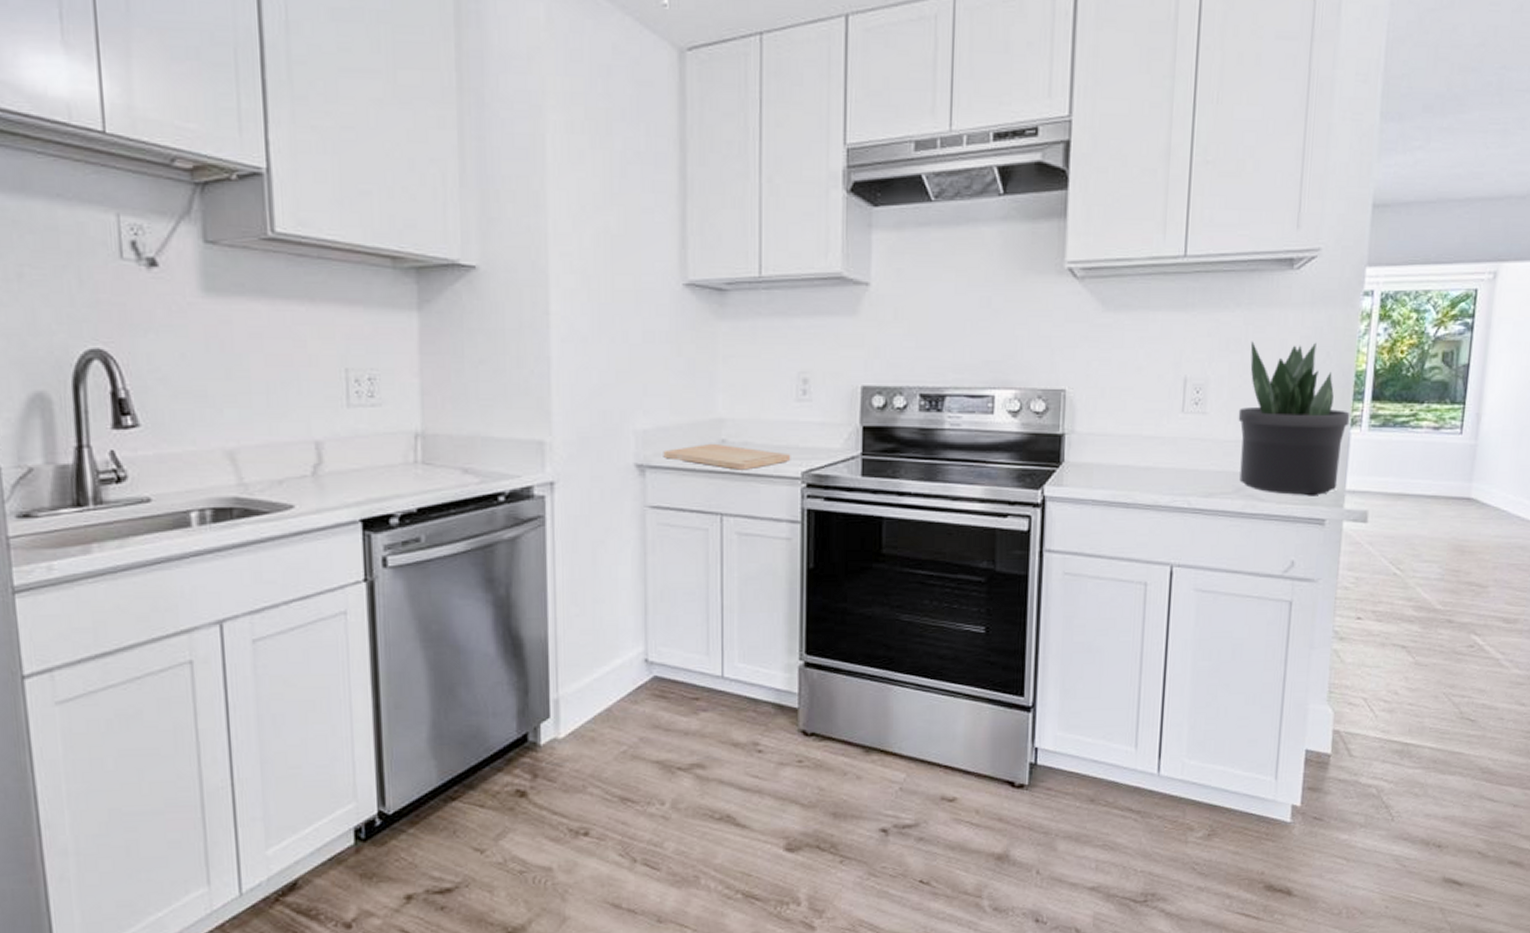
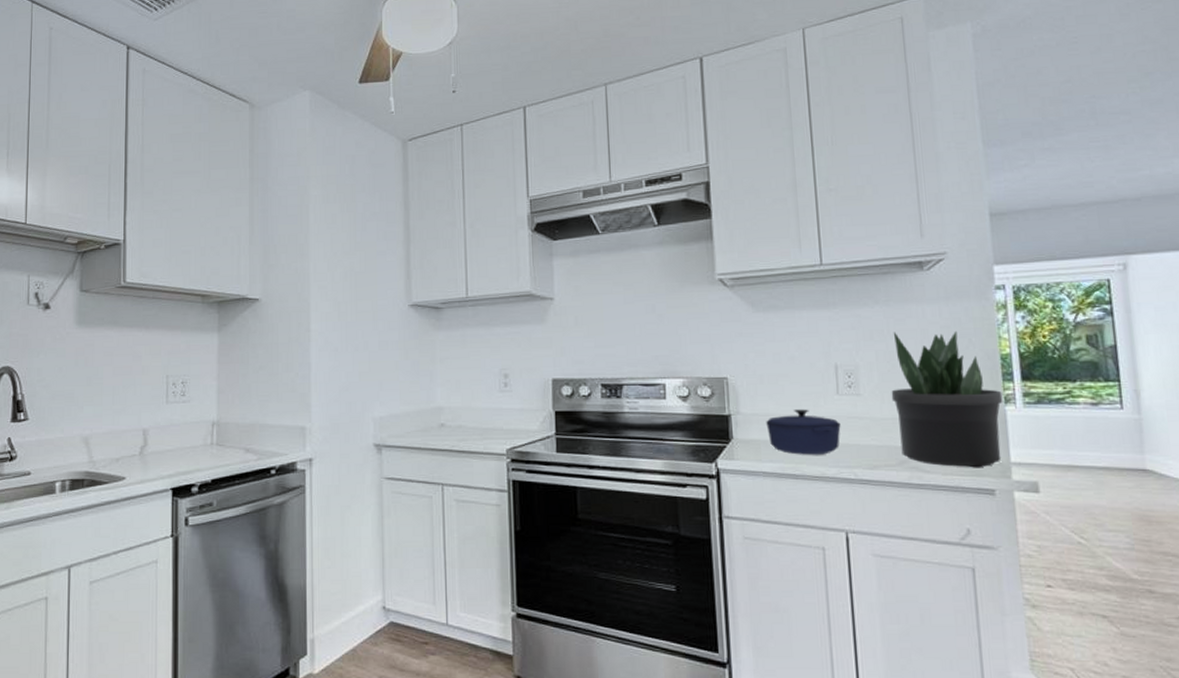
cutting board: present [663,443,791,470] -> none [395,426,497,448]
cooking pot: none [1102,427,1181,481] -> present [766,408,841,455]

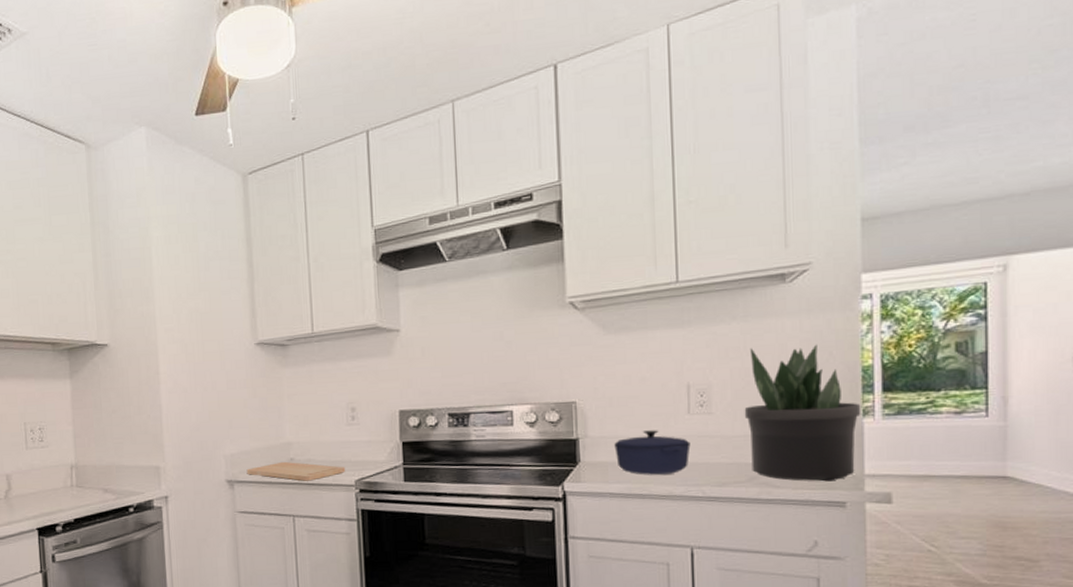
cutting board: none [395,426,497,448] -> present [246,461,346,481]

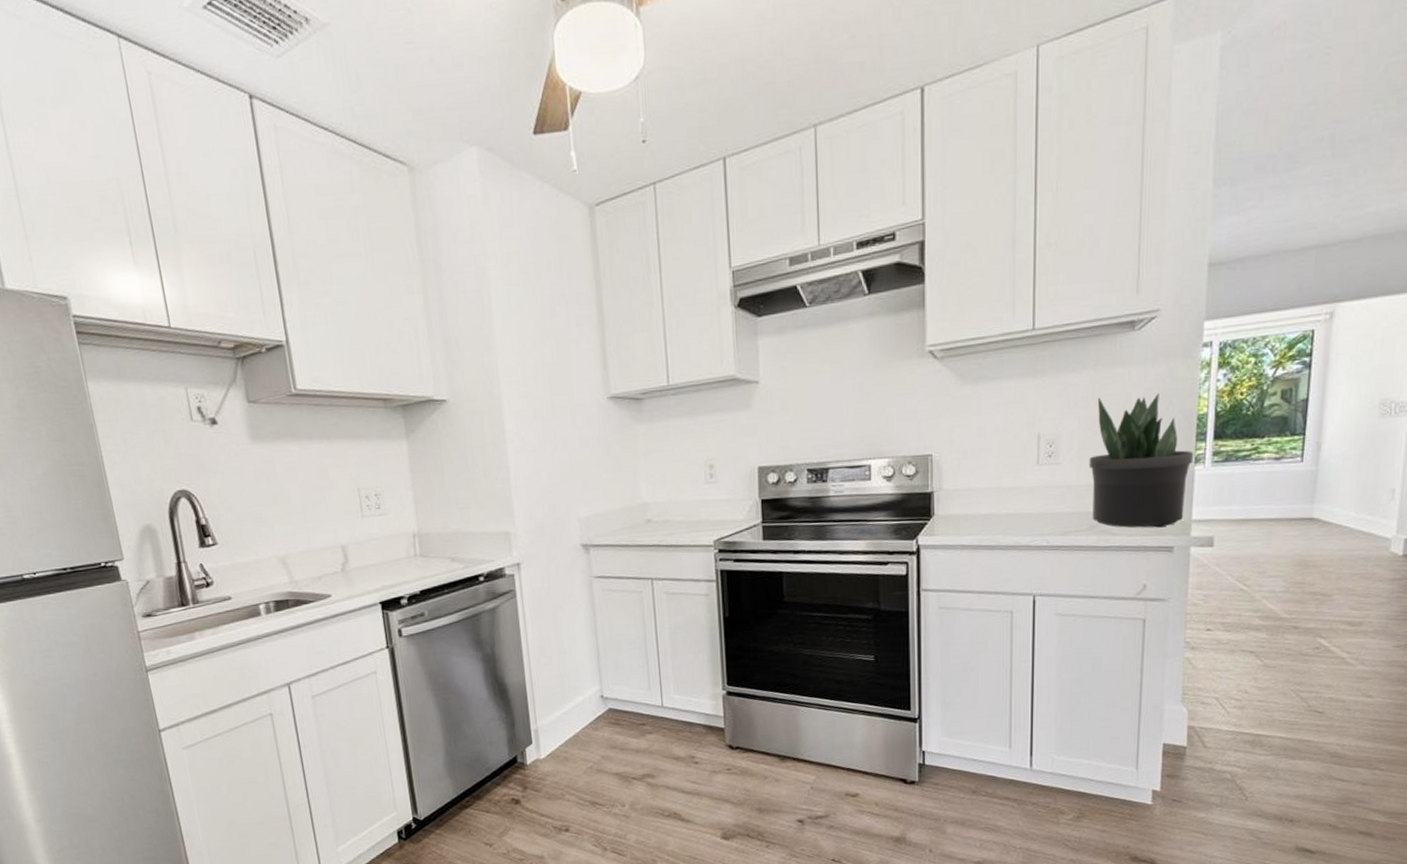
cutting board: present [246,461,346,481] -> none [602,523,704,543]
cooking pot: present [614,429,691,475] -> none [967,480,1038,527]

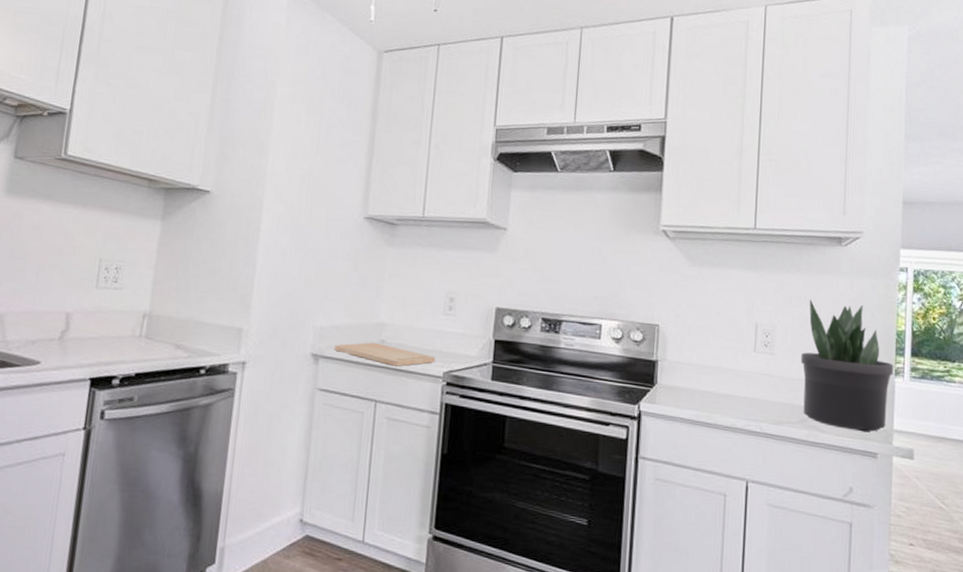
cutting board: none [602,523,704,543] -> present [334,342,436,367]

